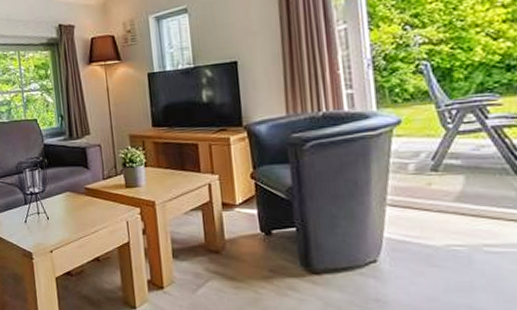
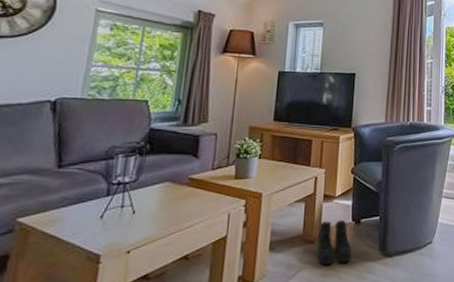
boots: none [222,230,267,277] -> present [316,219,352,265]

